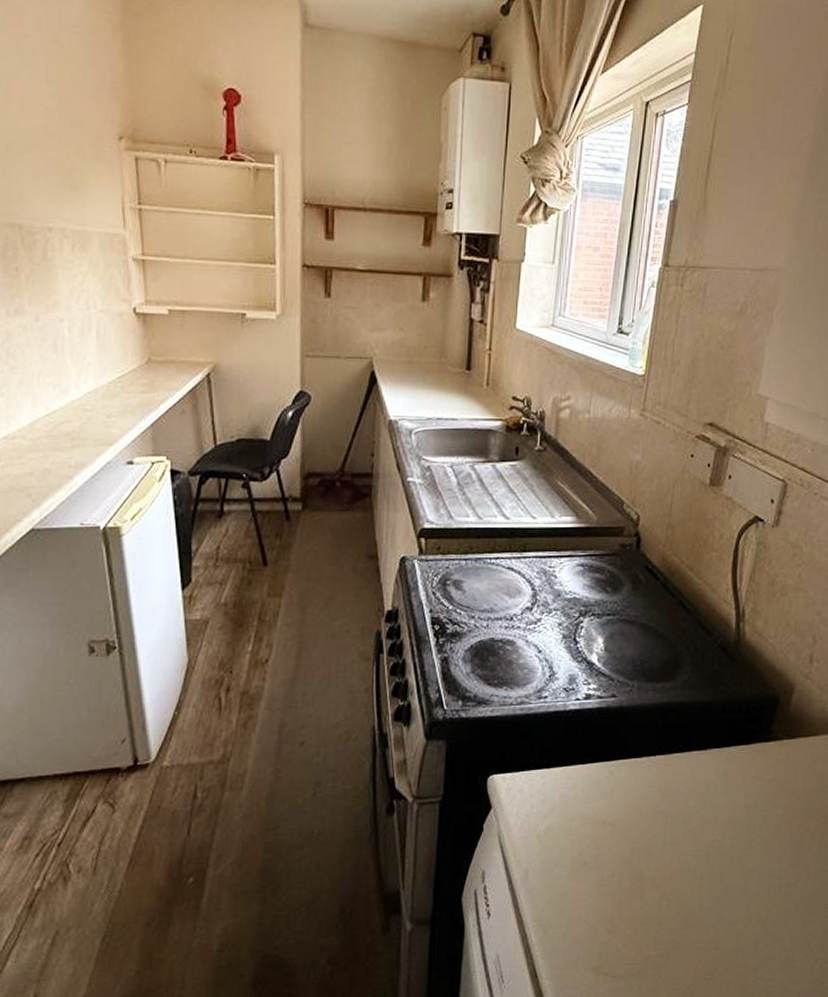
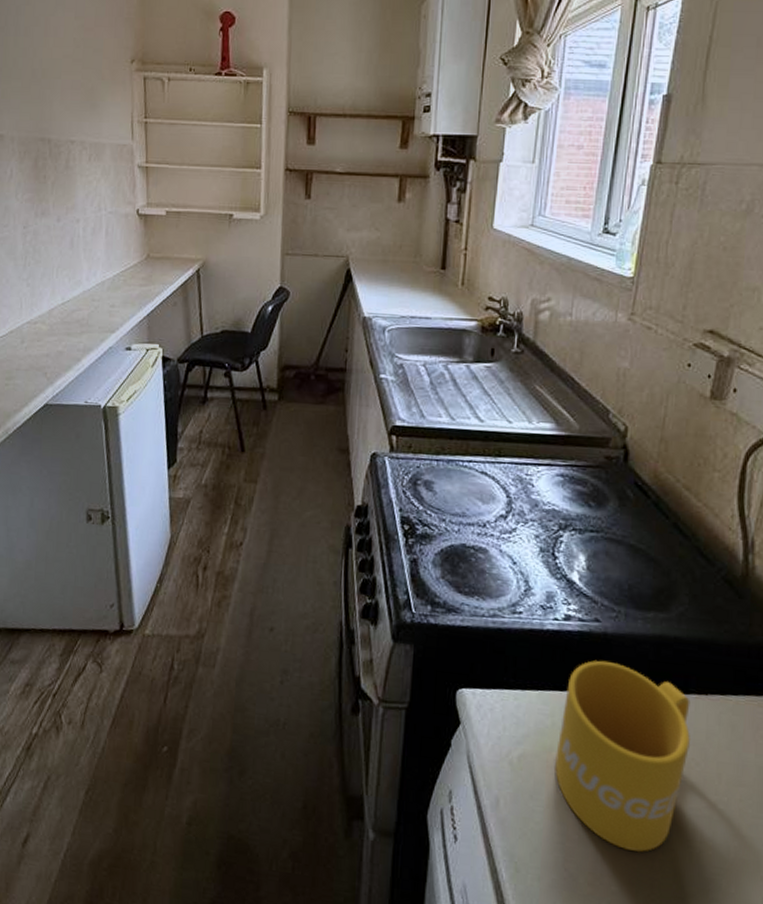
mug: none [577,731,693,897] -> present [555,660,691,853]

